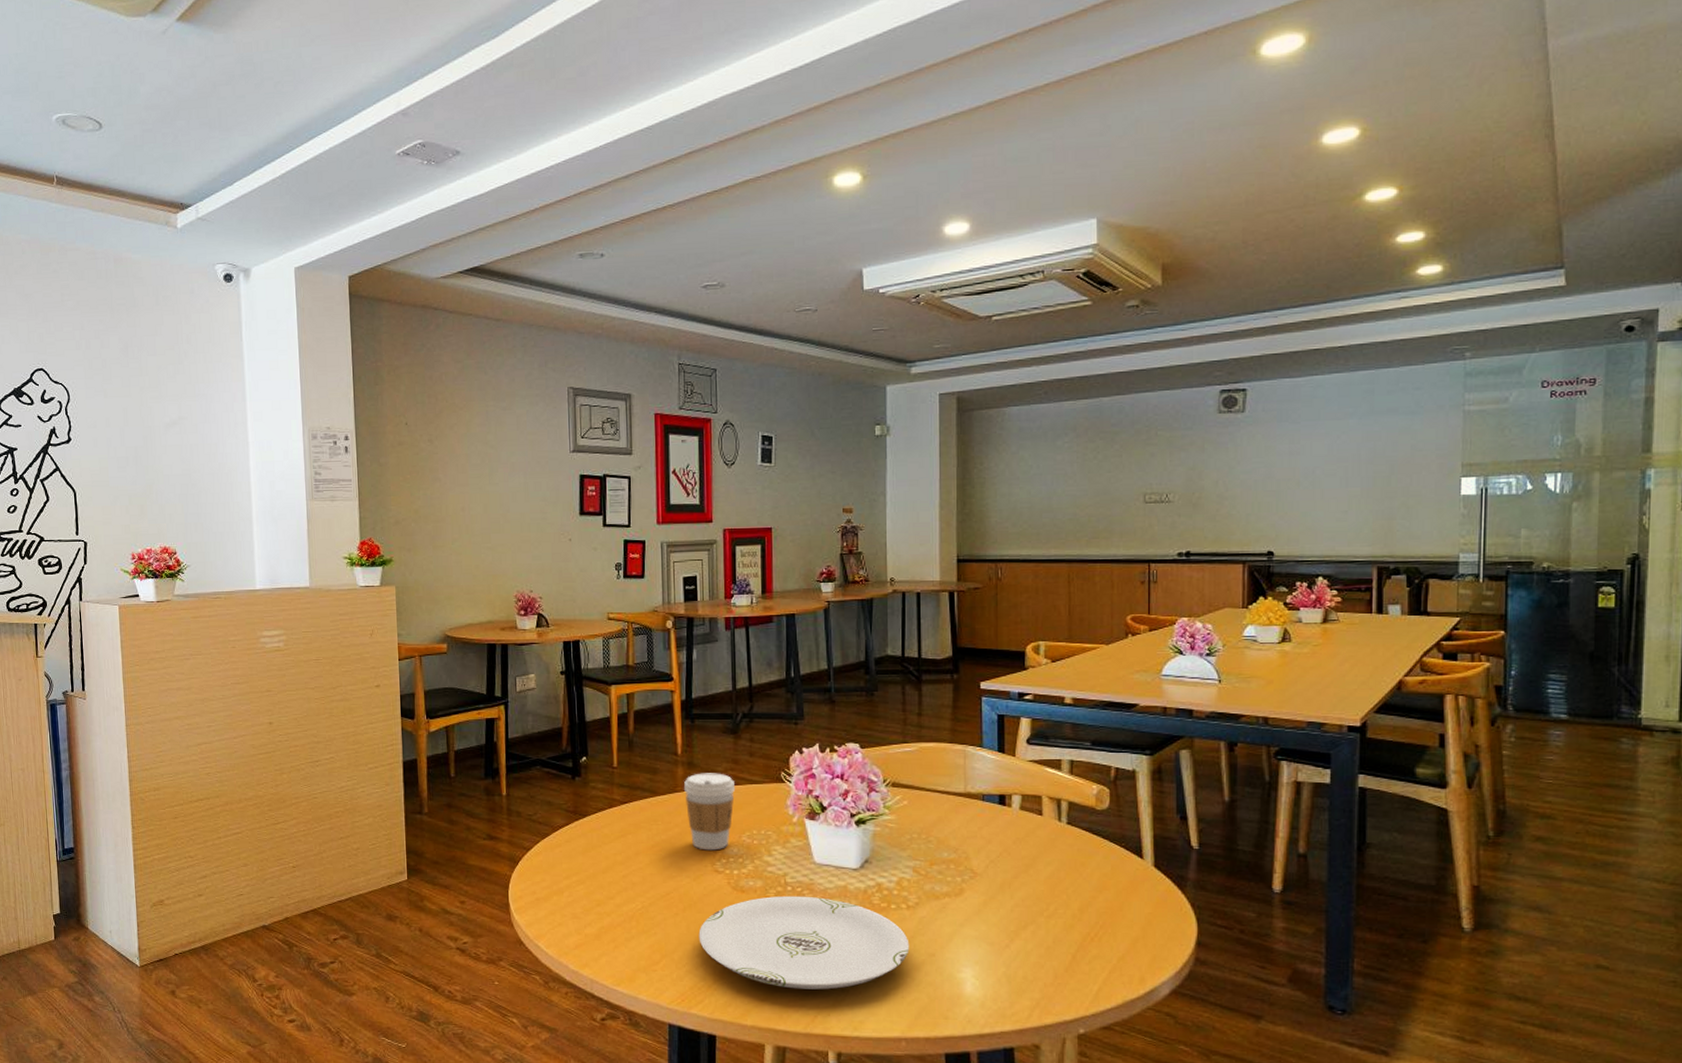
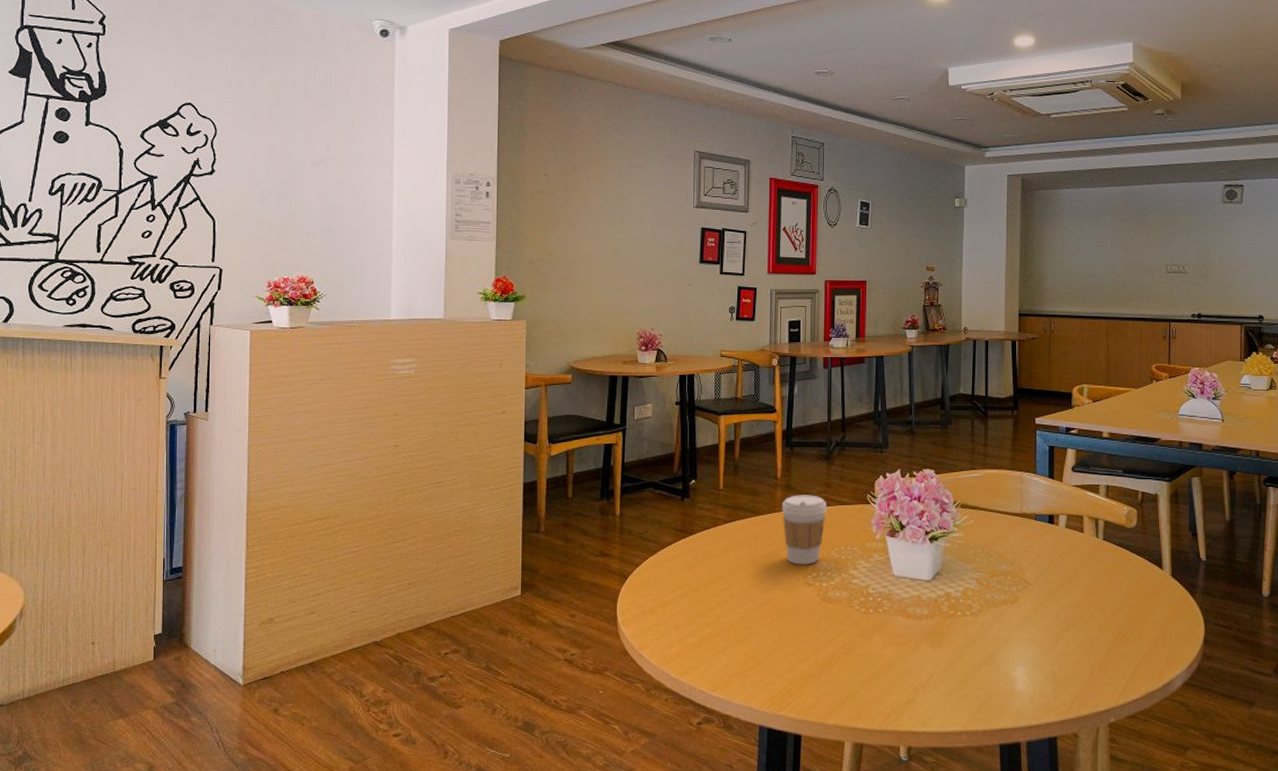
plate: present [698,895,910,990] -> none [789,605,972,690]

